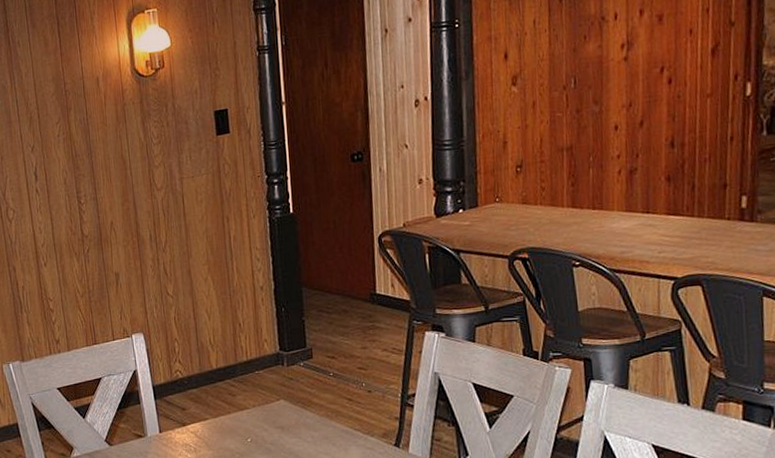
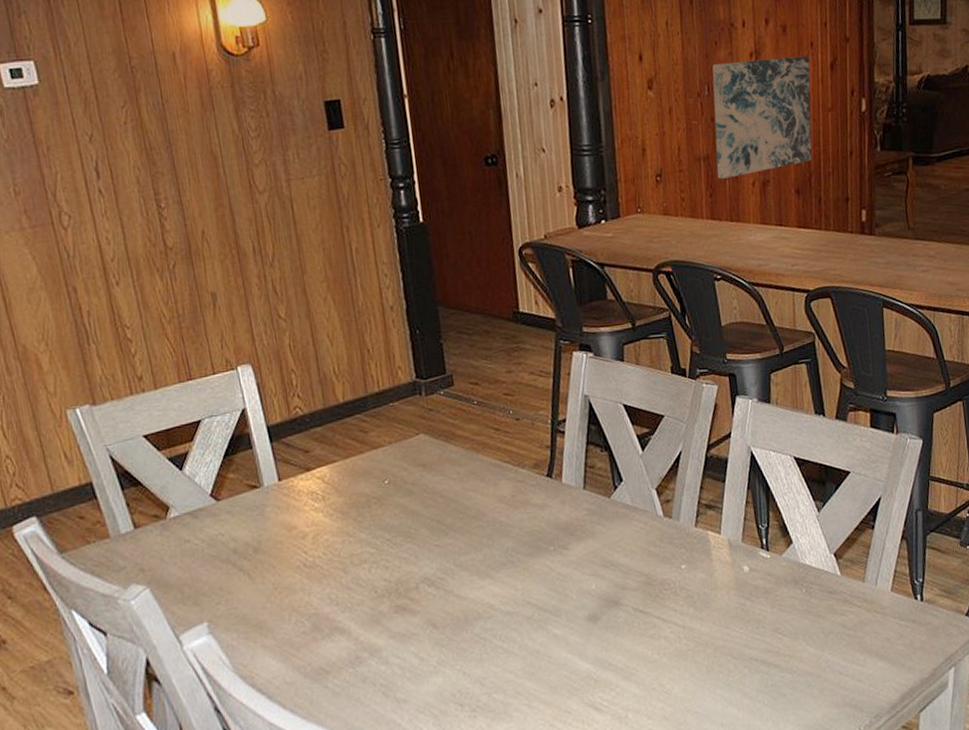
wall art: none [579,43,688,168] -> present [712,56,812,179]

